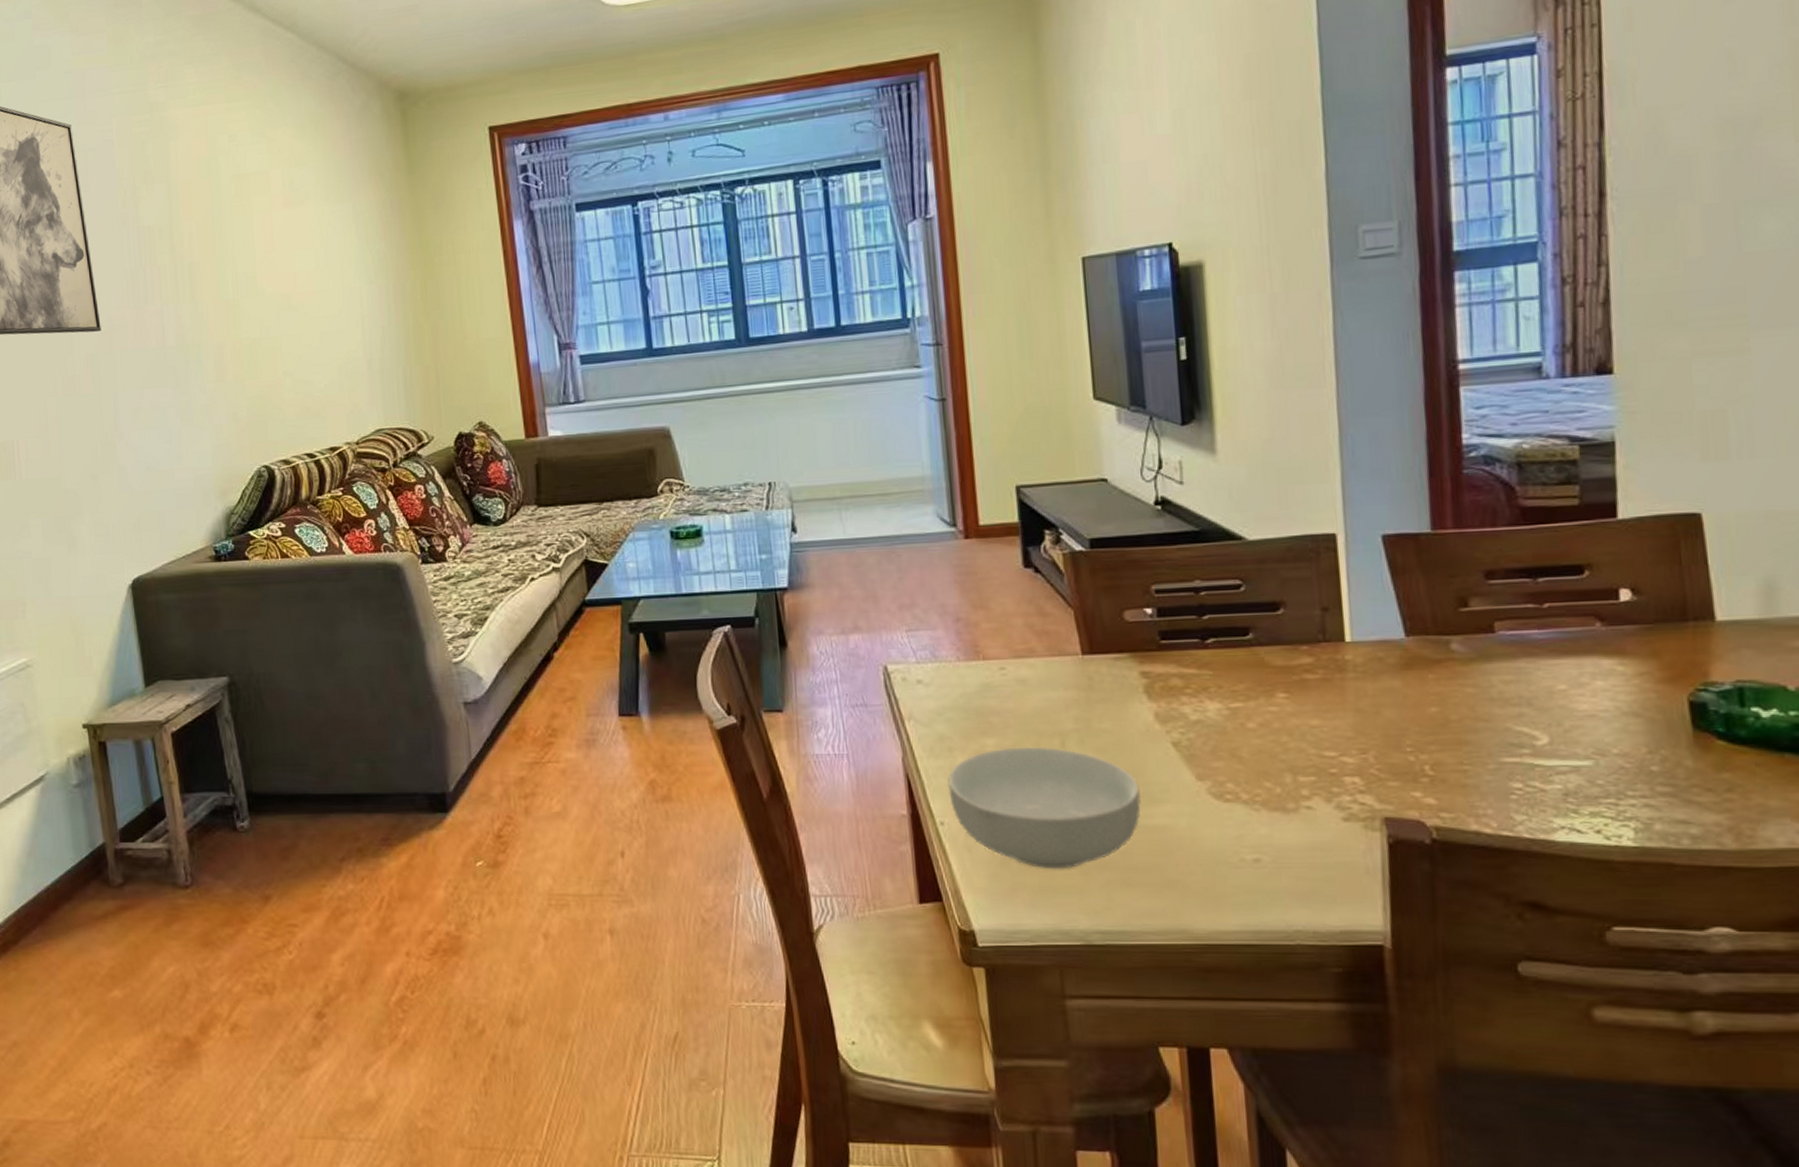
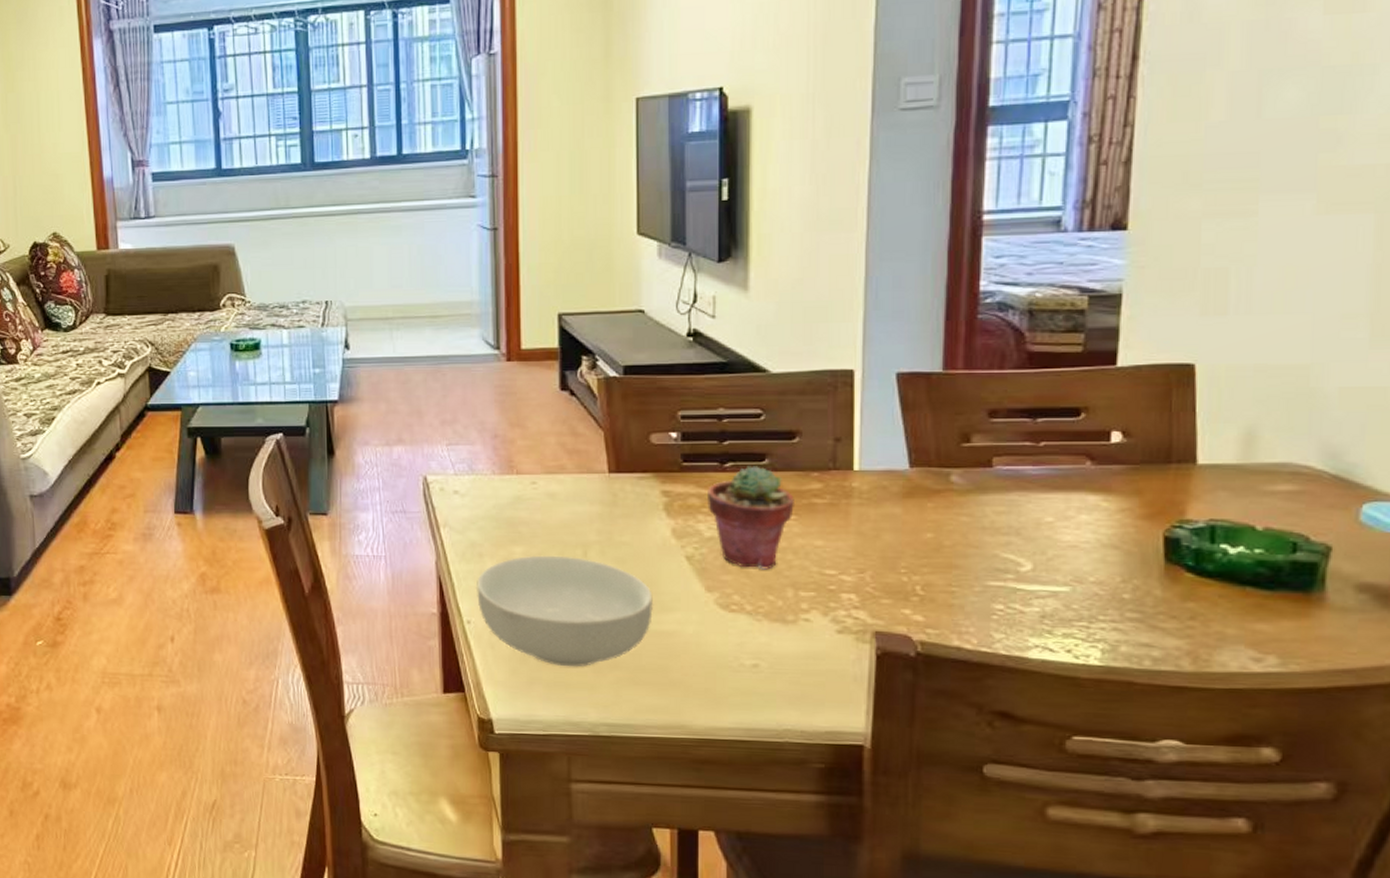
potted succulent: none [1189,641,1286,754] -> present [706,466,796,570]

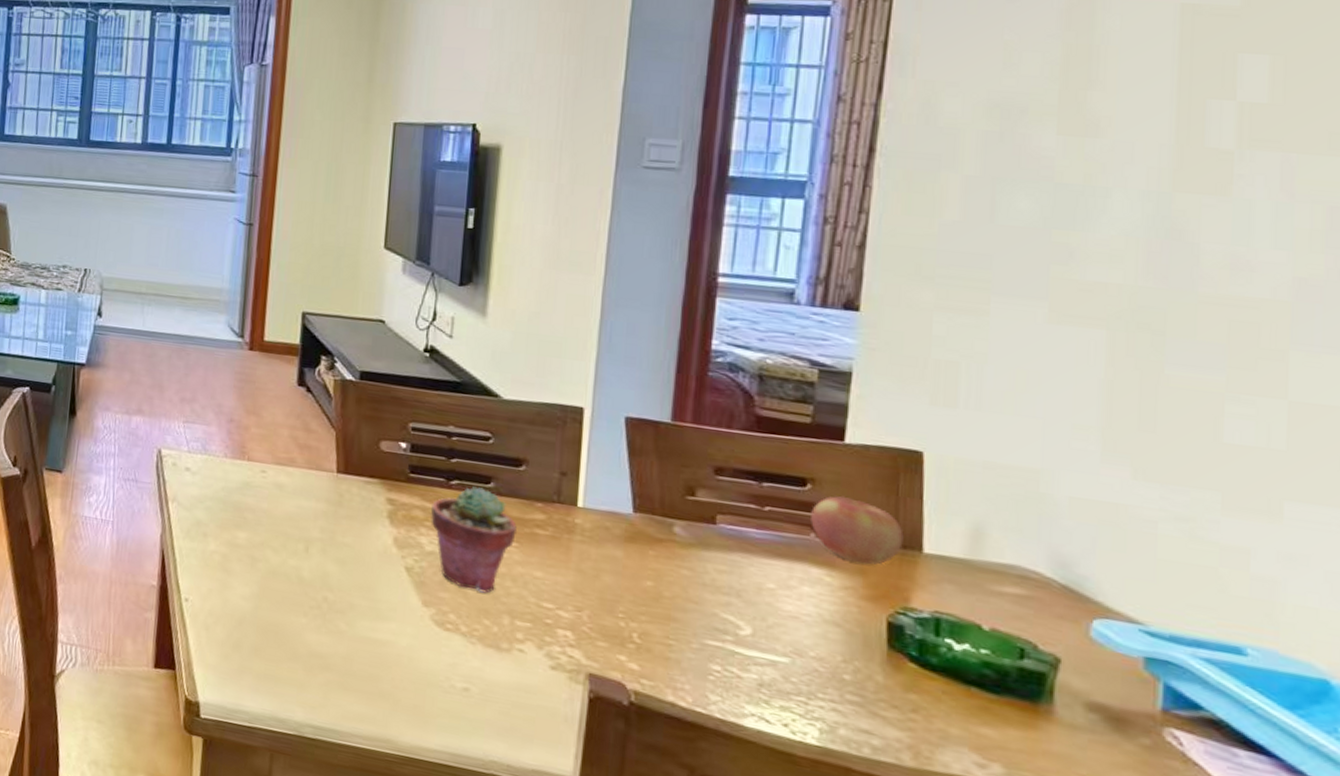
cereal bowl: present [475,555,654,667] -> none [196,542,370,663]
apple: none [1084,420,1178,484] -> present [809,496,904,565]

